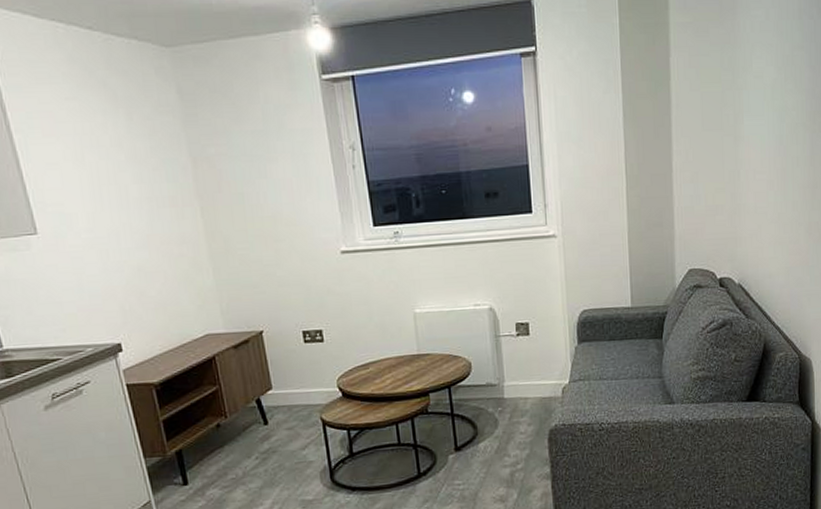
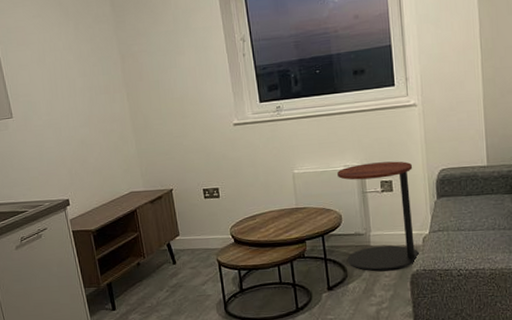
side table: none [467,300,559,427] -> present [337,161,420,271]

